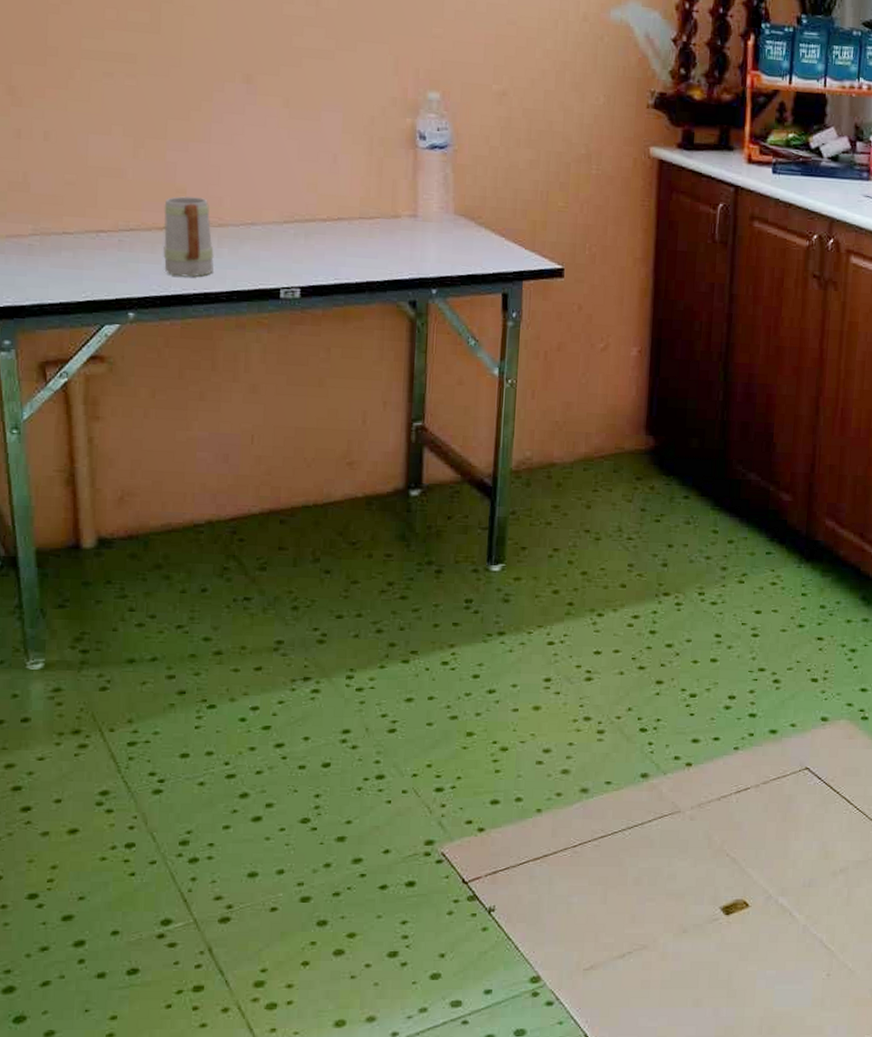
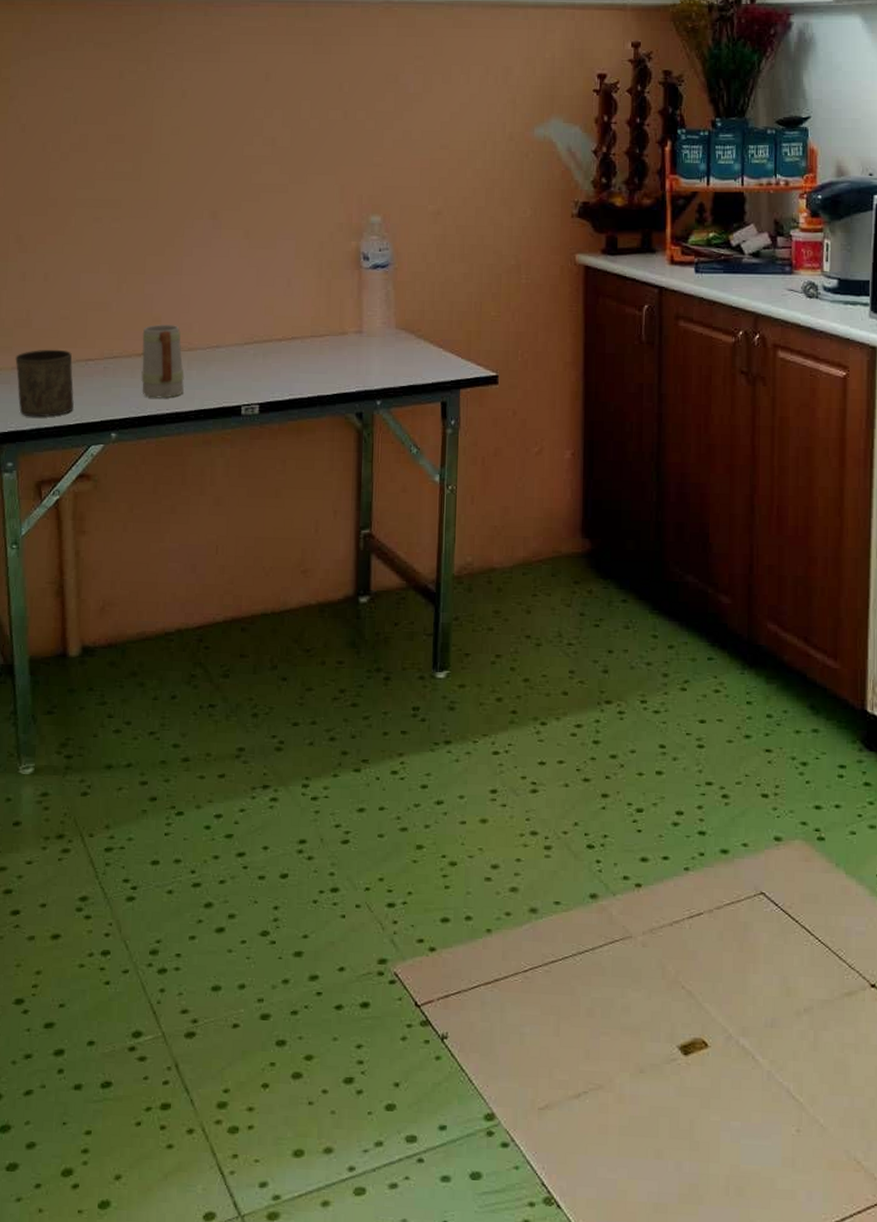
cup: none [10,217,83,292] -> present [15,349,74,418]

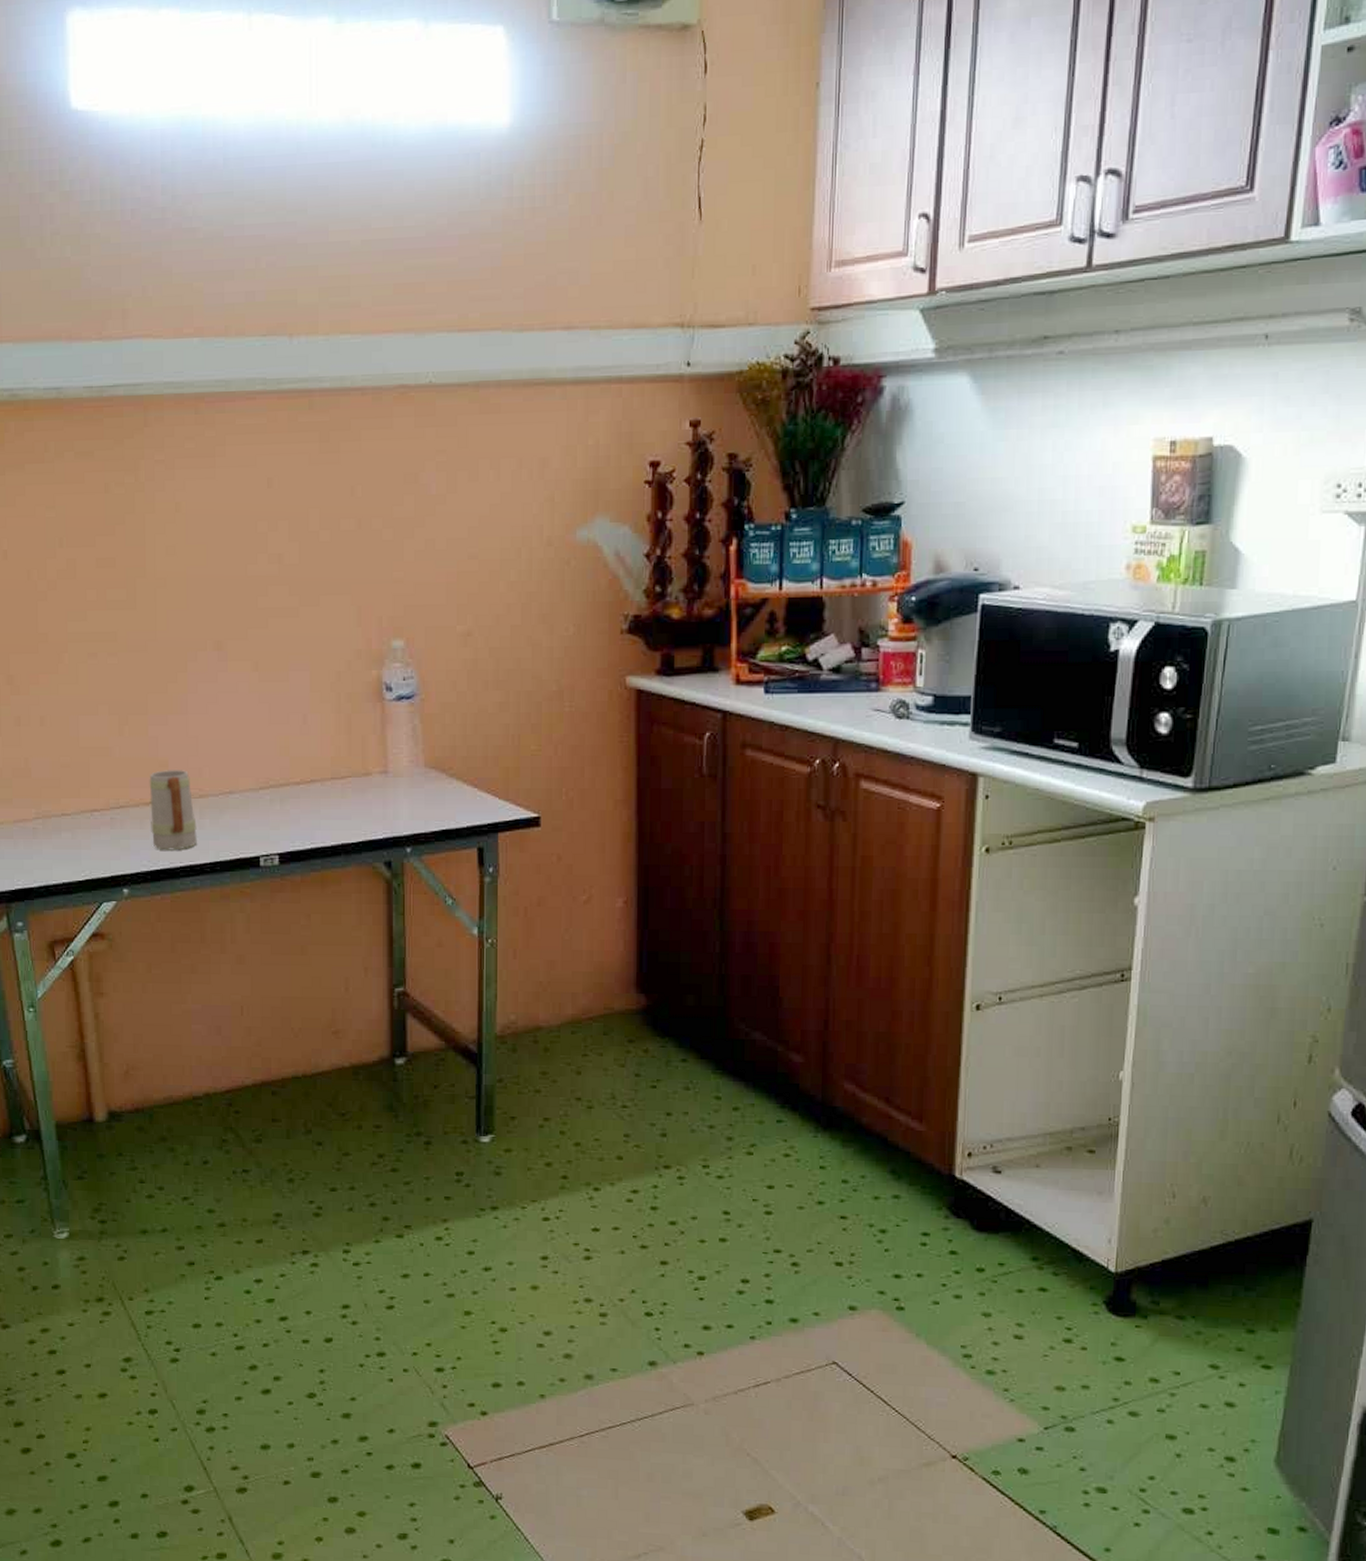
cup: present [15,349,74,418] -> none [16,800,82,874]

